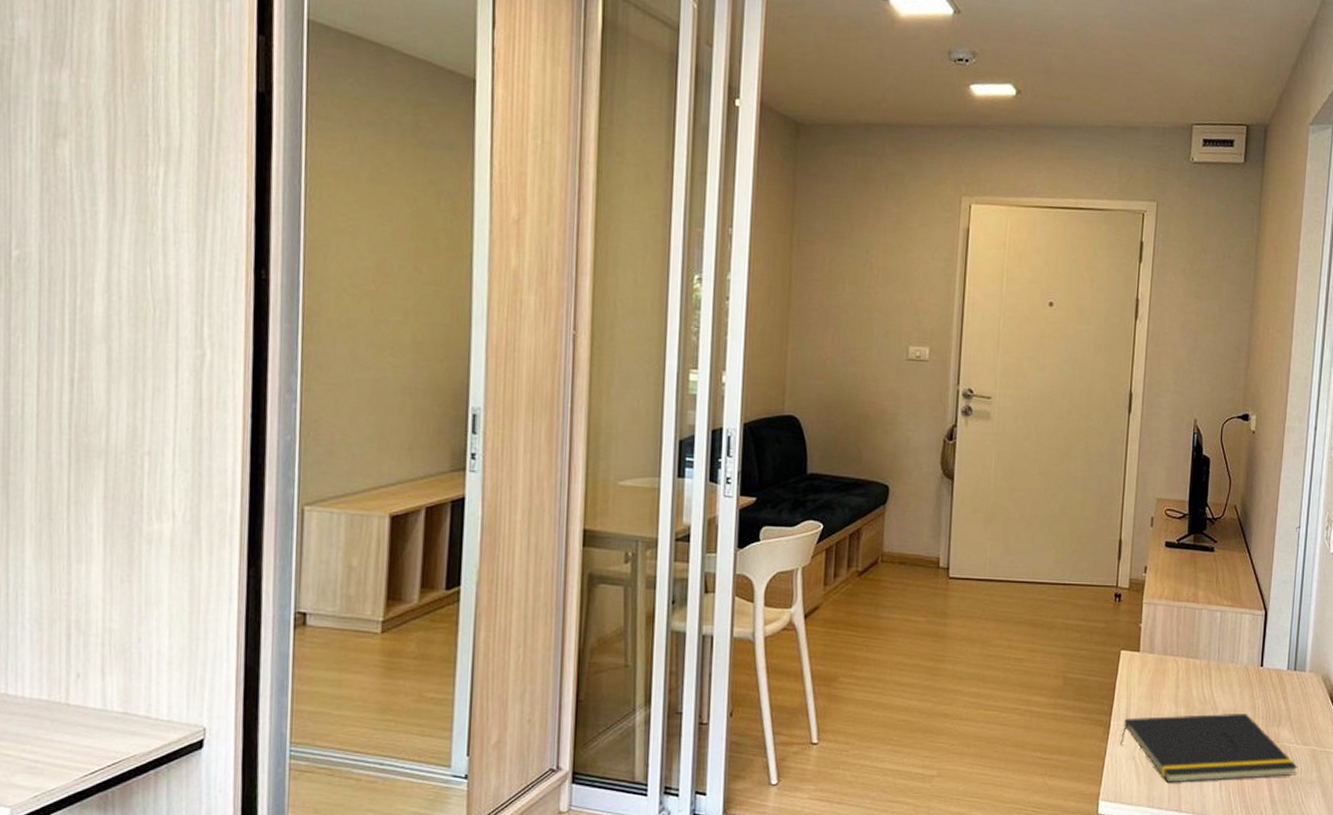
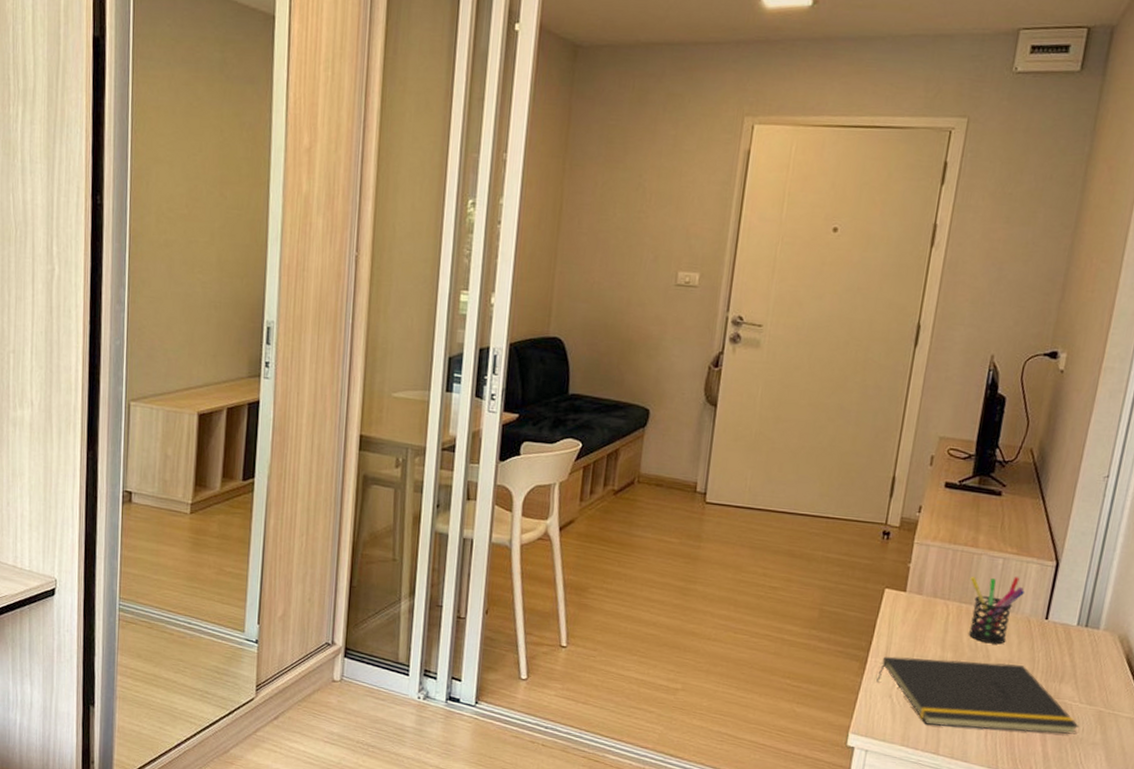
pen holder: none [1194,628,1241,695] -> present [968,576,1024,645]

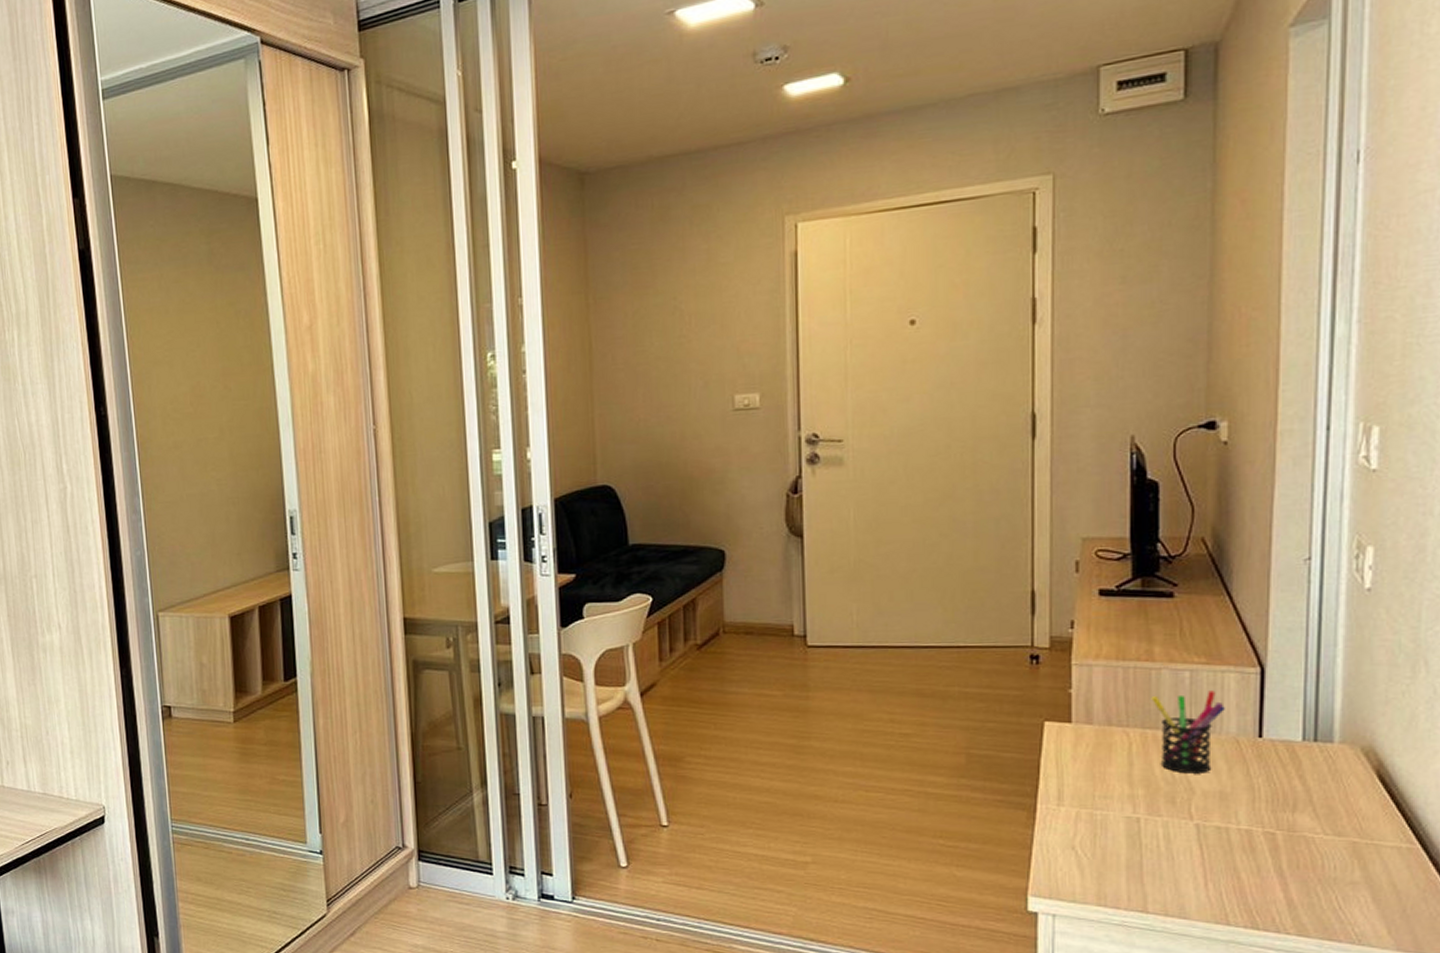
notepad: present [876,656,1079,735] -> none [1052,795,1328,879]

